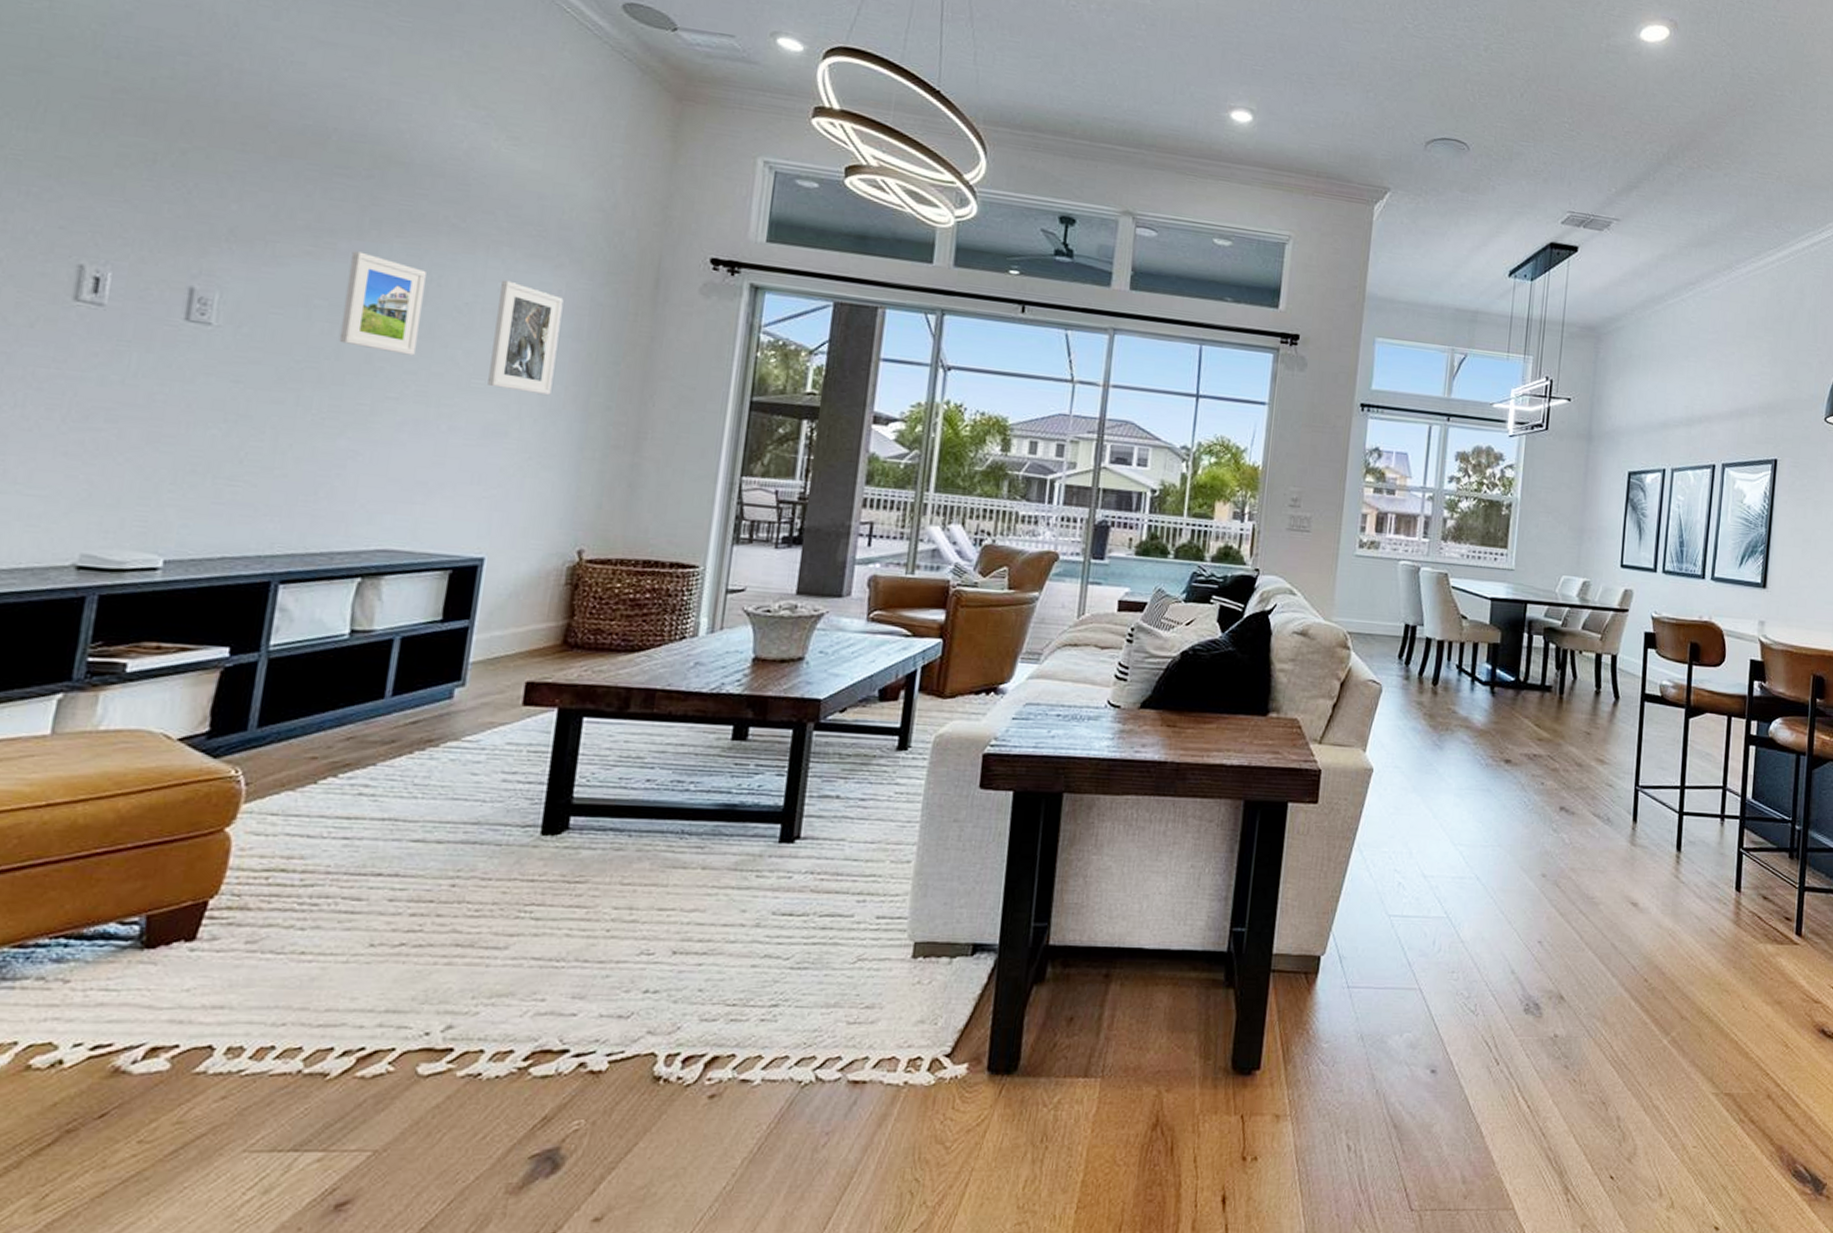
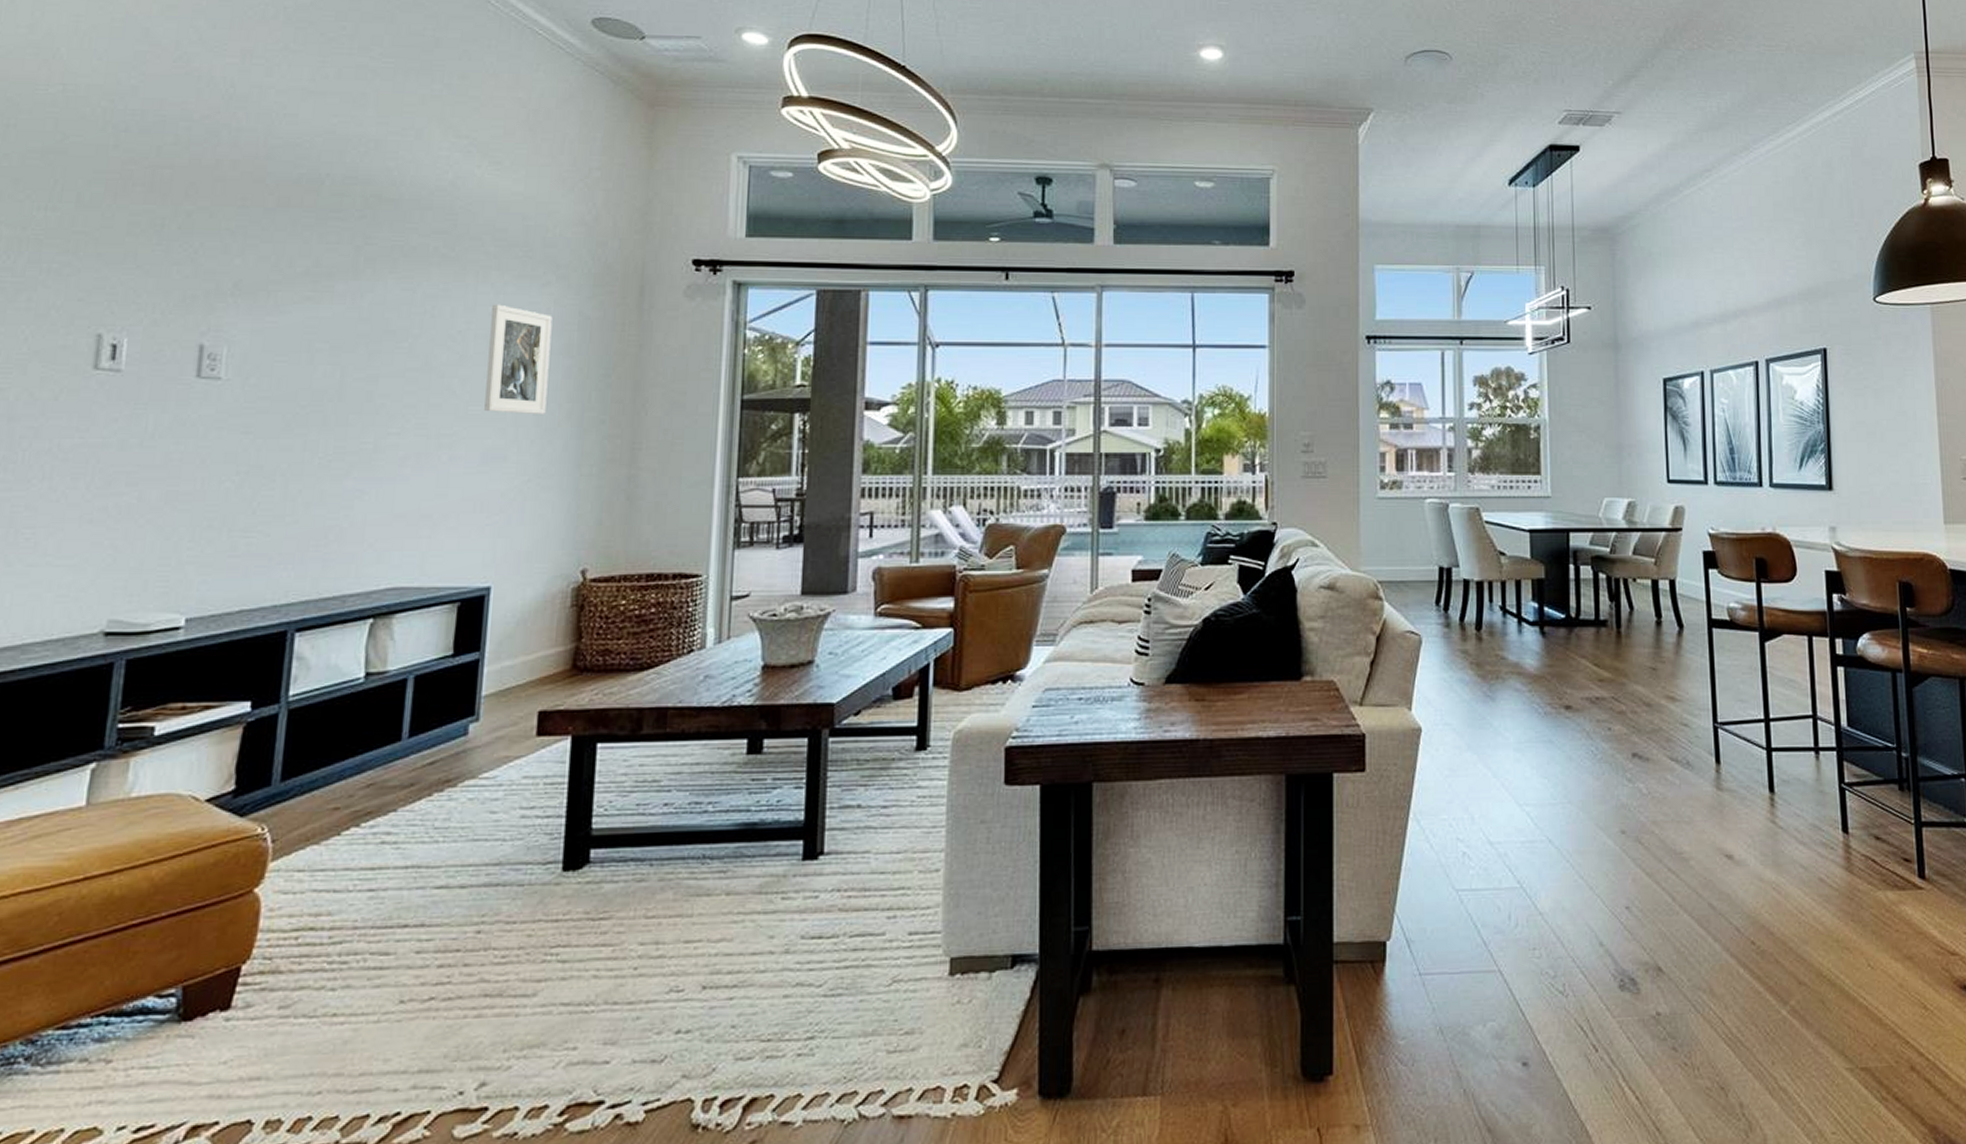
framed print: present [339,251,426,356] -> none [341,291,420,389]

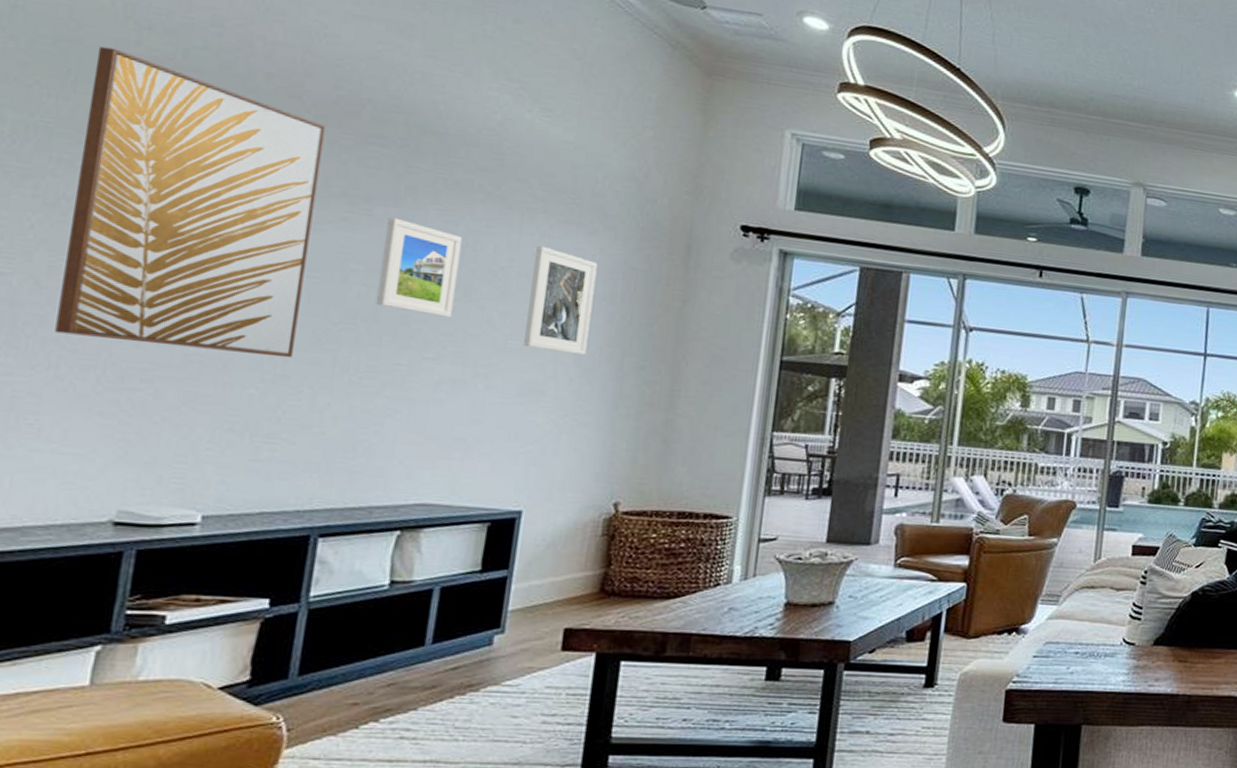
wall art: none [48,154,288,447] -> present [55,46,326,358]
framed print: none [341,291,420,389] -> present [375,217,462,318]

